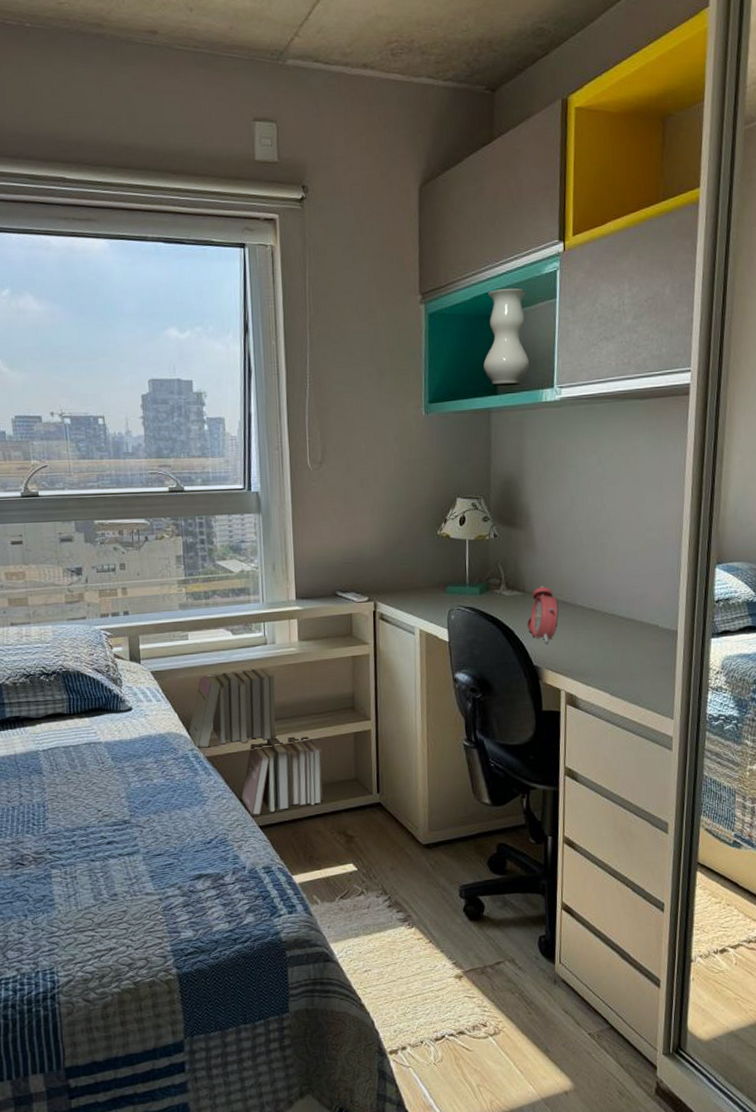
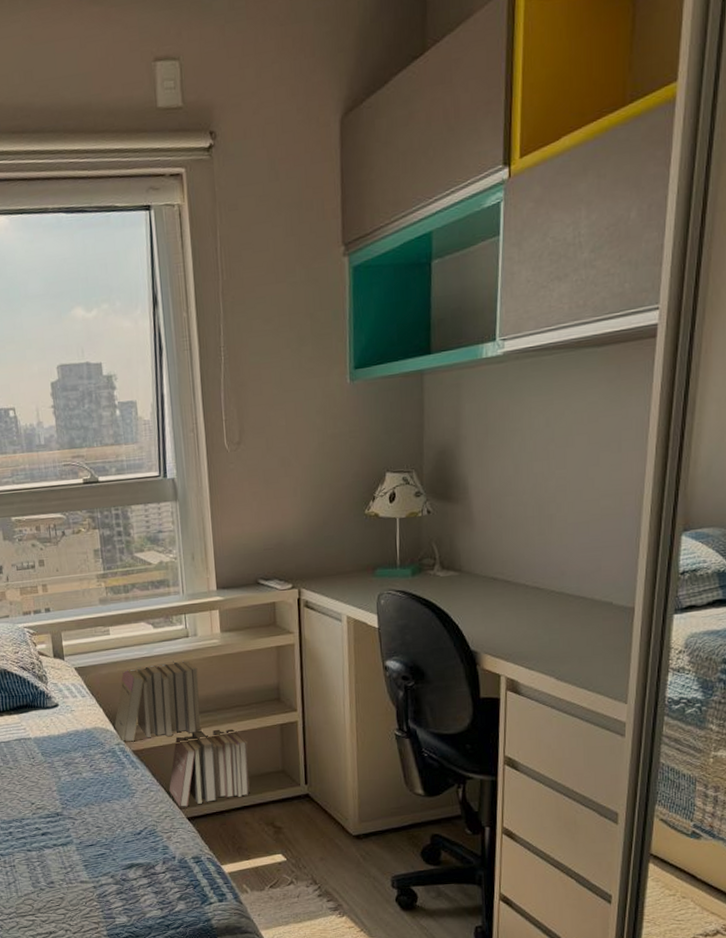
vase: present [483,288,529,387] -> none [415,227,468,344]
alarm clock: present [527,585,559,643] -> none [464,564,499,626]

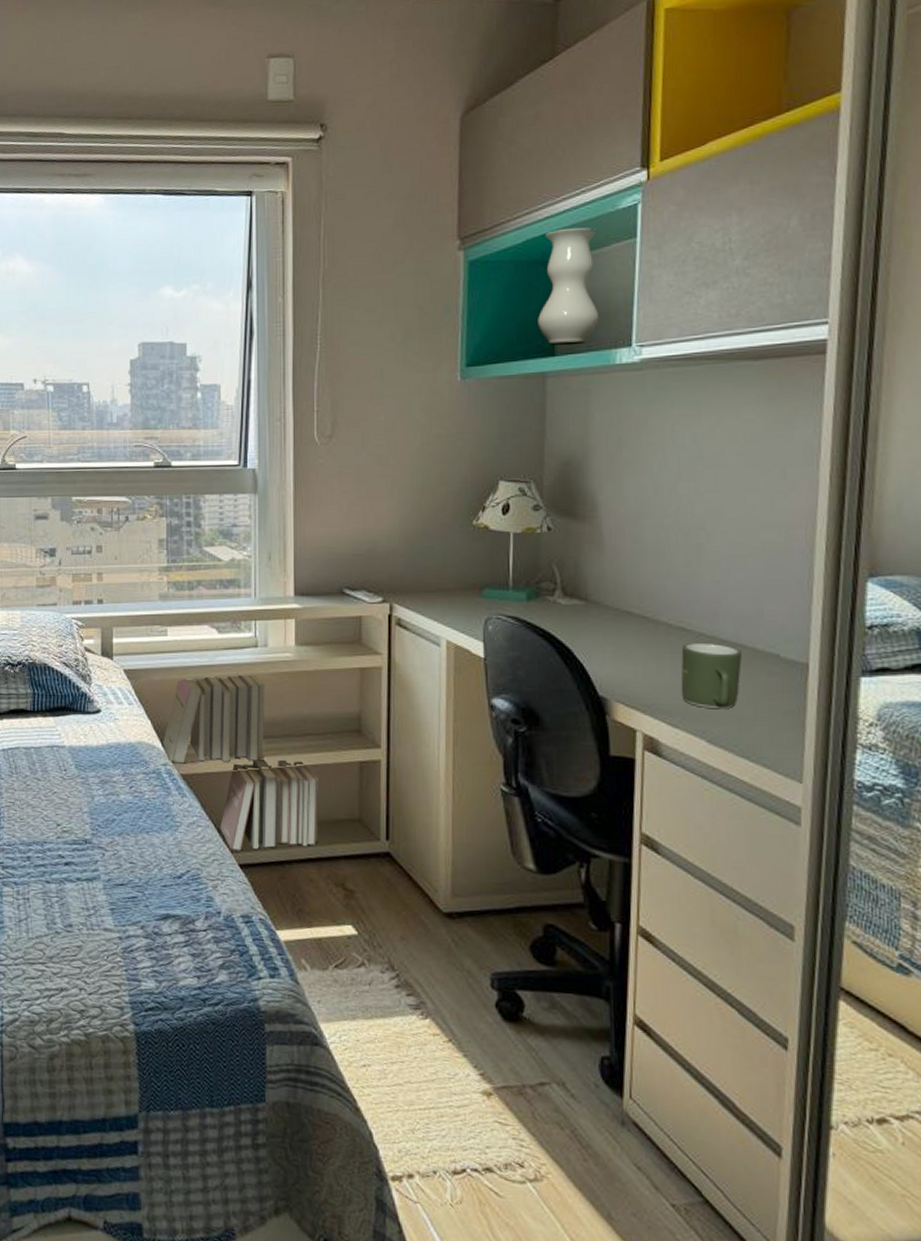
vase: none [415,227,468,344] -> present [538,227,599,346]
mug: none [535,598,583,652] -> present [680,643,742,710]

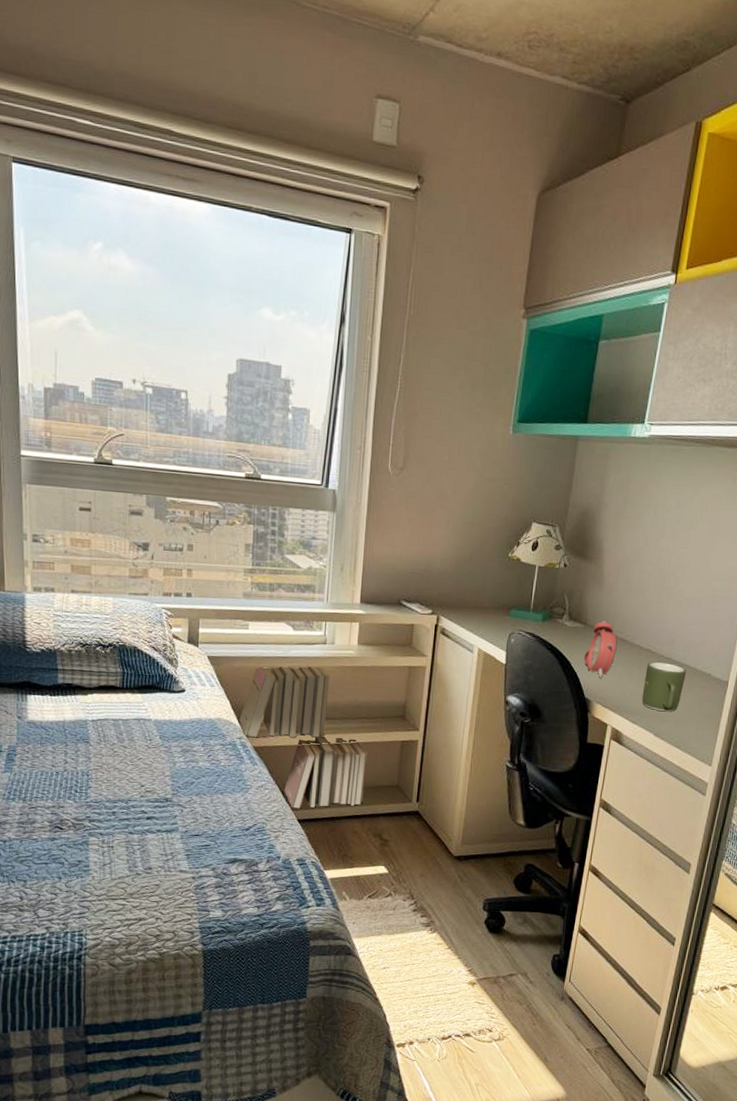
vase: present [538,227,599,346] -> none [577,314,633,417]
alarm clock: none [590,594,635,669] -> present [584,620,618,678]

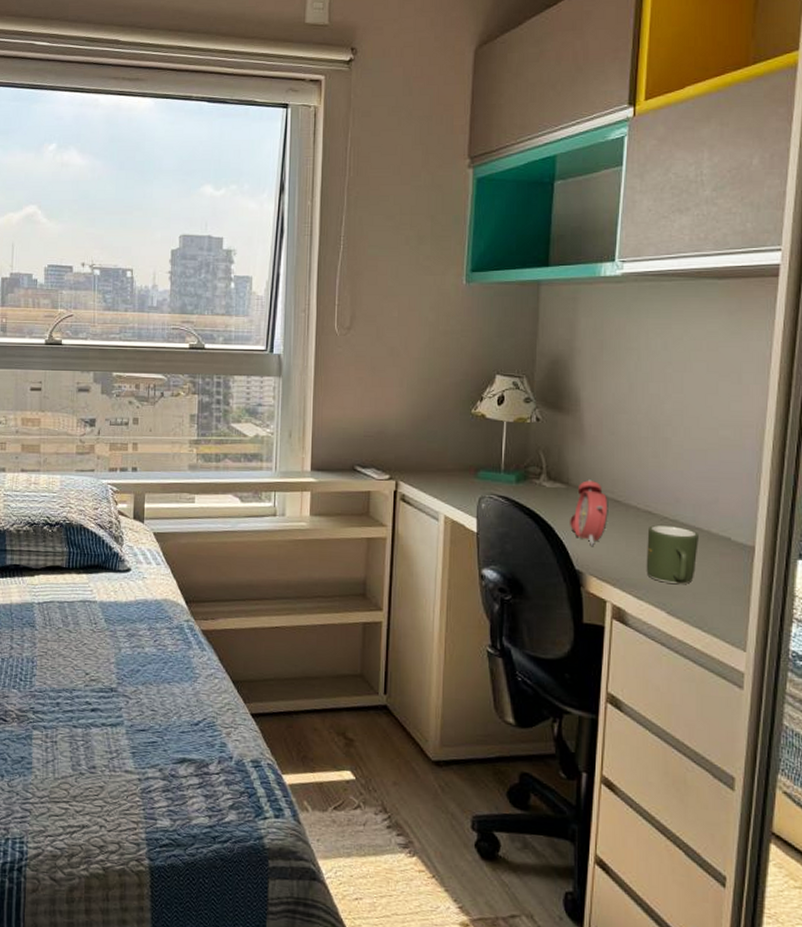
books: present [239,664,330,738] -> none [186,538,282,621]
books: present [284,735,368,809] -> none [235,617,326,701]

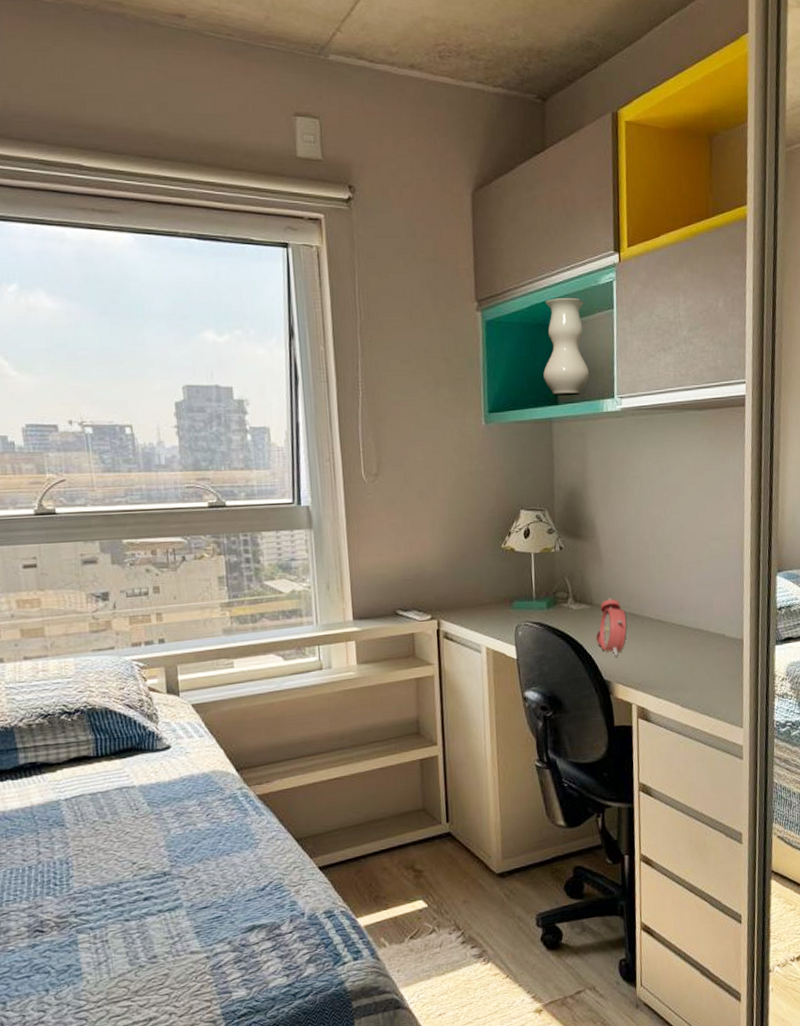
vase: none [535,155,590,258] -> present [543,298,589,396]
mug: present [646,525,698,585] -> none [660,630,701,681]

